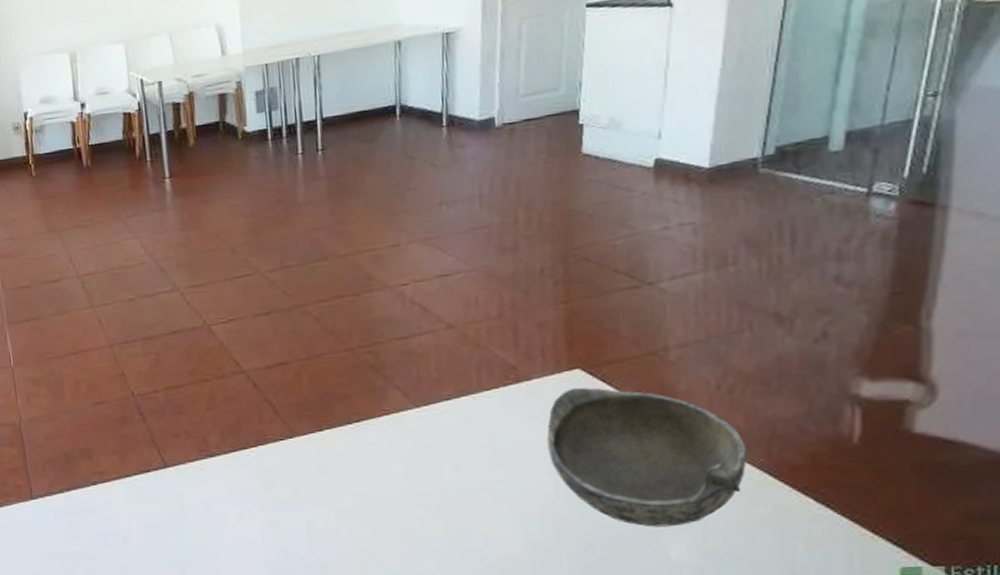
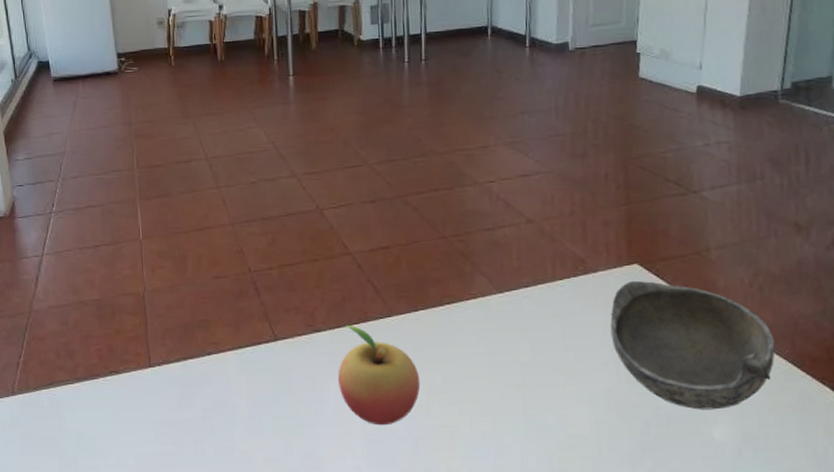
fruit: none [236,448,329,553] -> present [338,324,421,426]

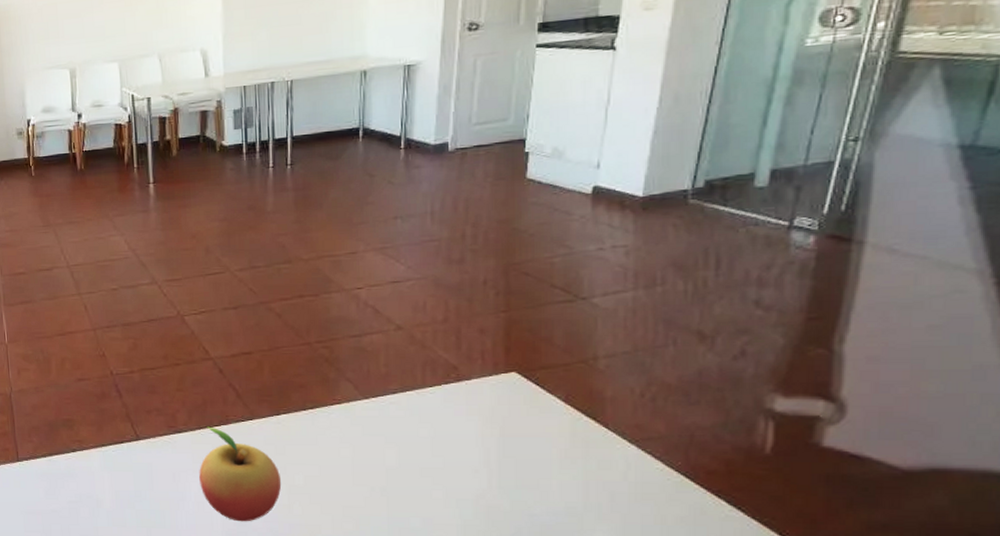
bowl: present [610,281,775,410] -> none [483,389,666,519]

